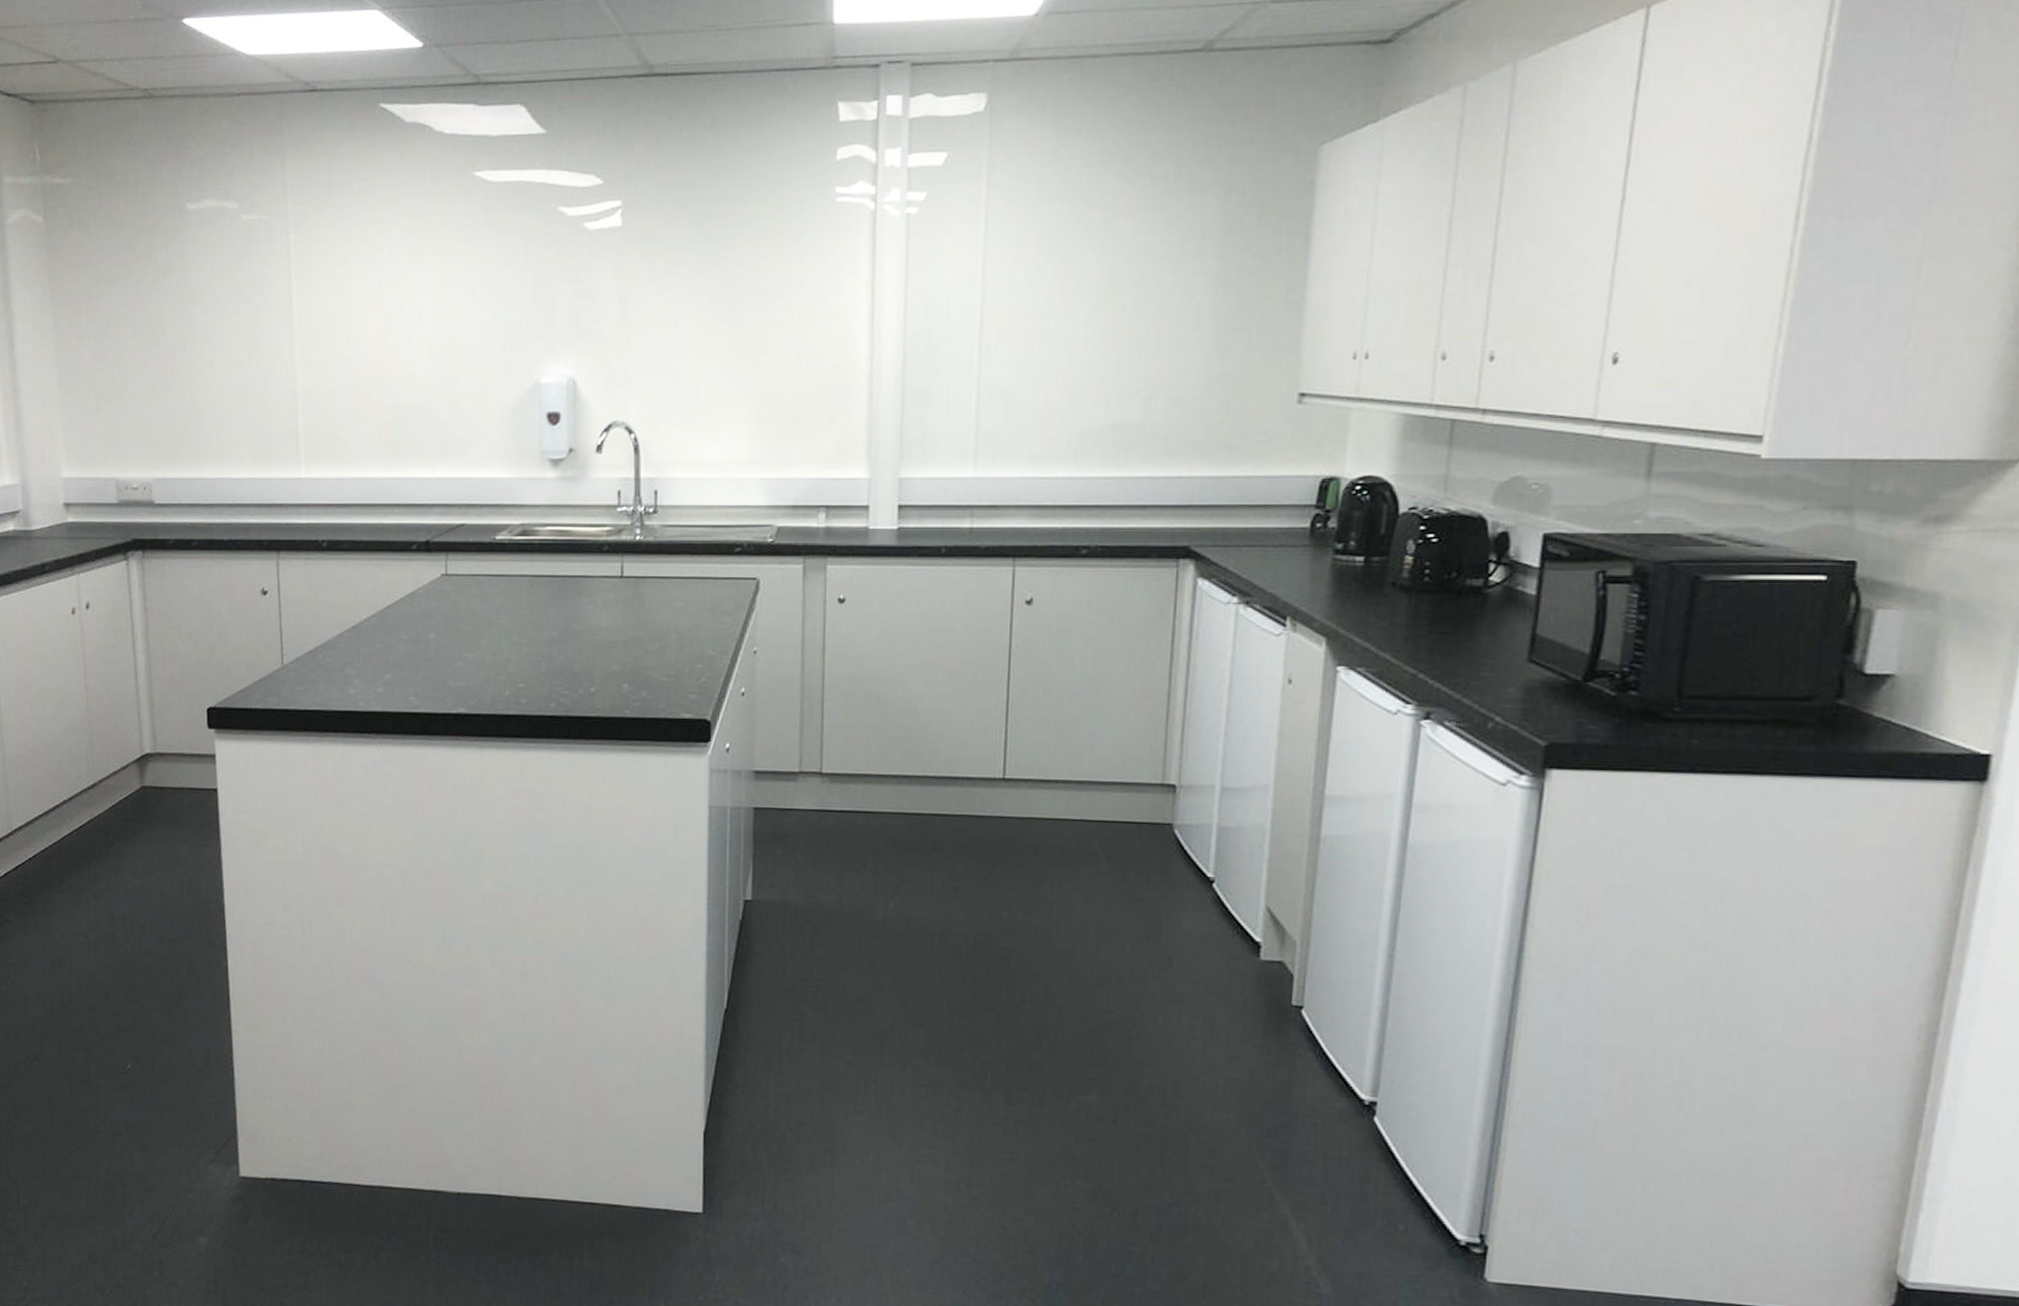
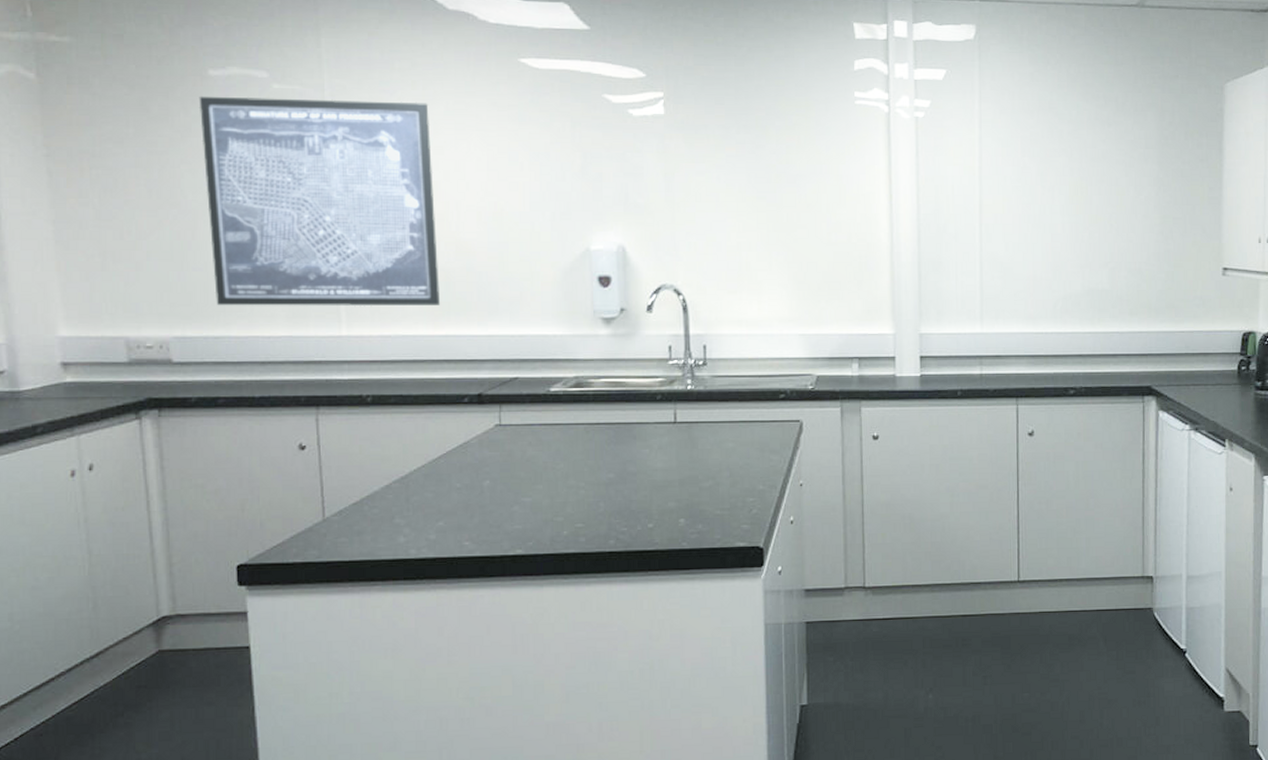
wall art: none [178,226,393,448] -> present [199,96,441,307]

